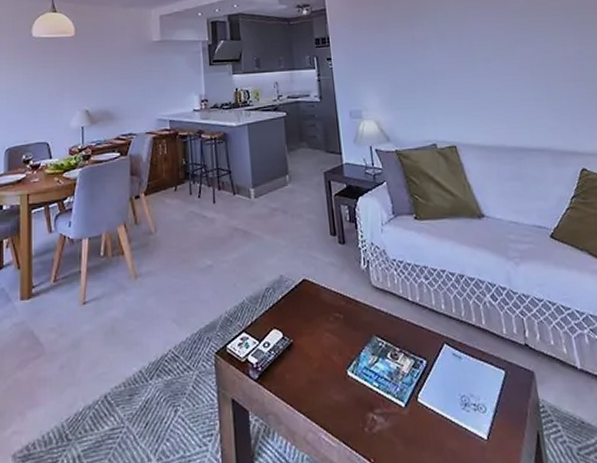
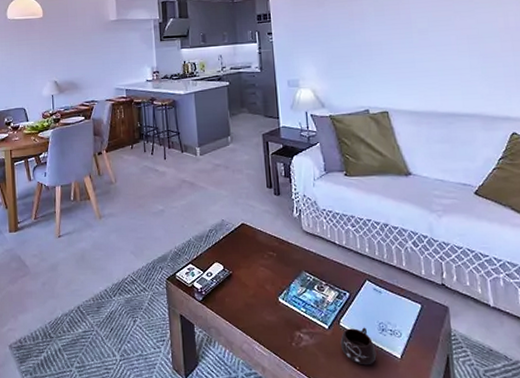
mug: none [419,402,461,452] -> present [340,327,377,365]

